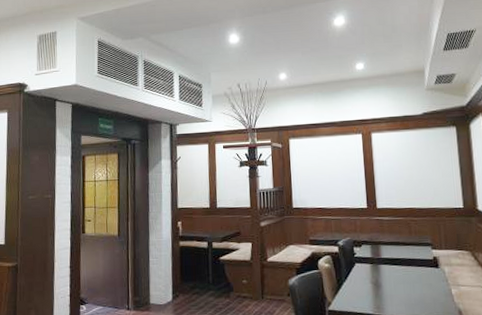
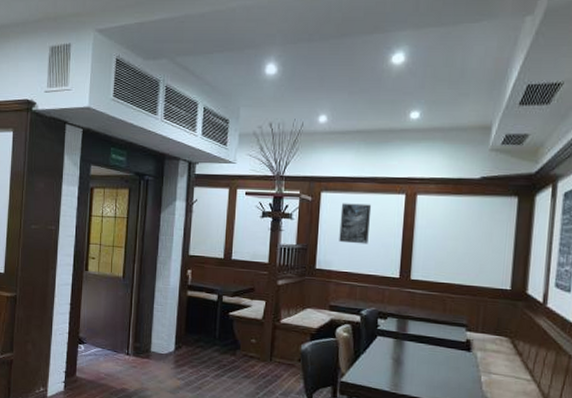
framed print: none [308,145,336,182] -> present [339,203,372,244]

